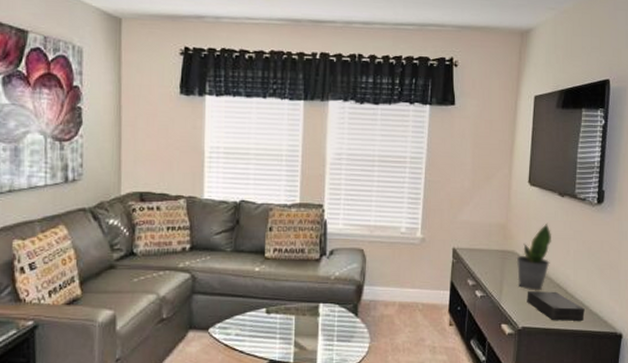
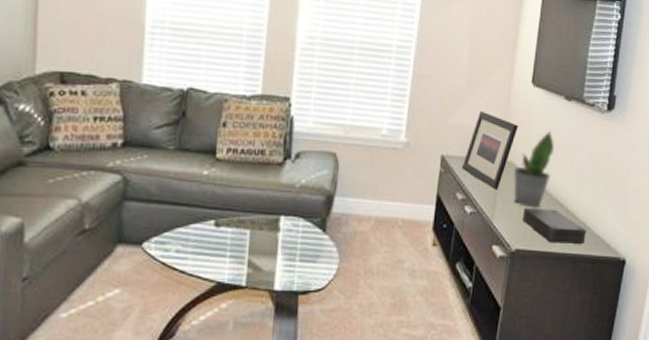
picture frame: none [471,208,519,276] -> present [461,110,518,190]

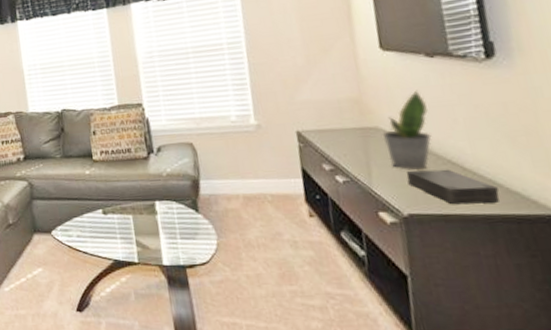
picture frame: present [461,110,518,190] -> none [321,83,377,157]

